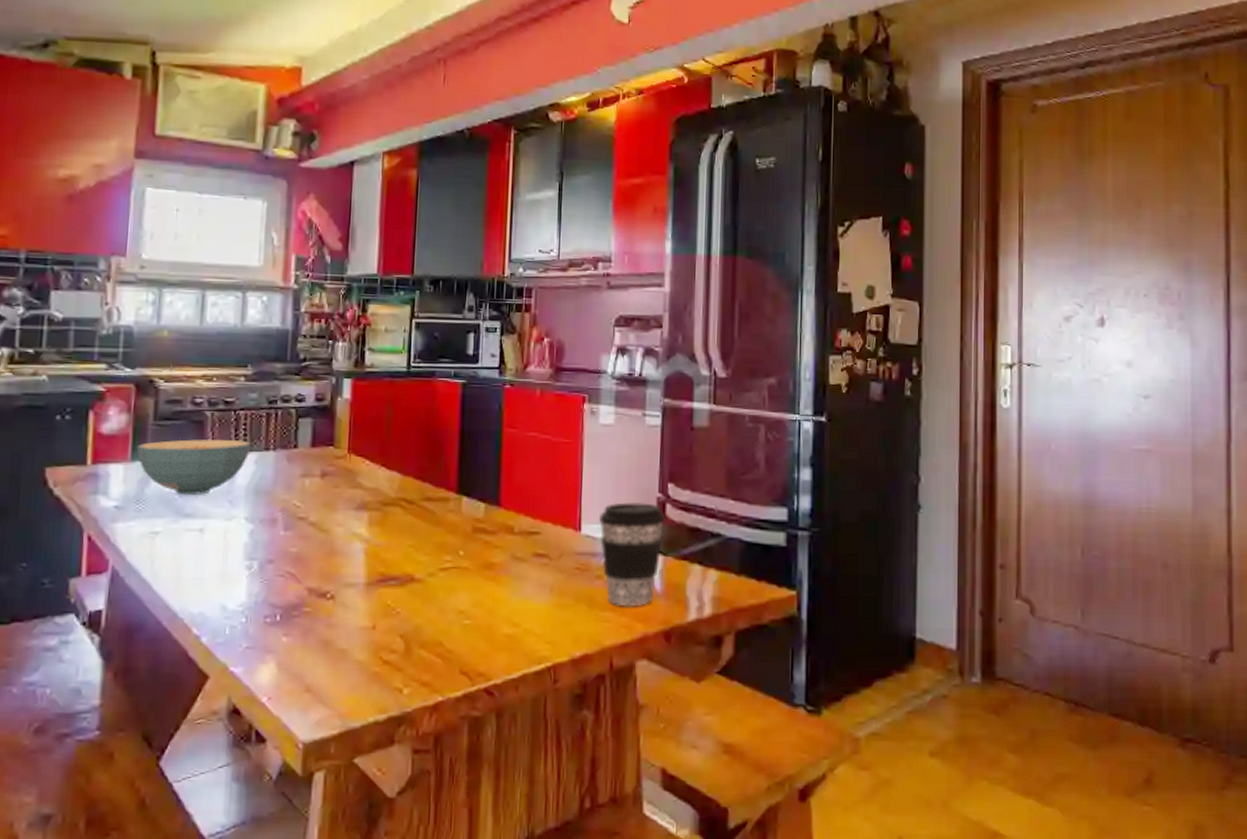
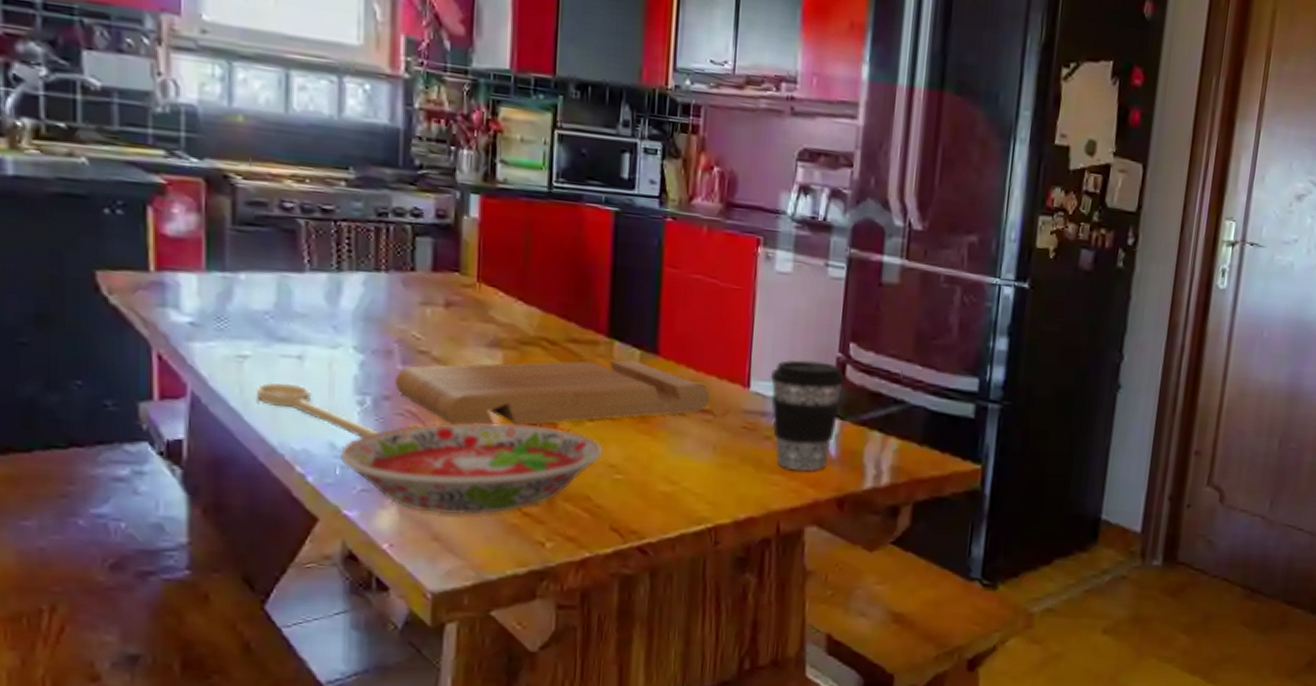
cereal bowl: present [136,439,251,496] -> none [212,250,357,317]
spoon: none [164,554,264,599] -> present [256,382,380,438]
bowl: none [230,577,453,666] -> present [340,421,603,515]
cutting board: none [278,512,547,582] -> present [395,359,710,425]

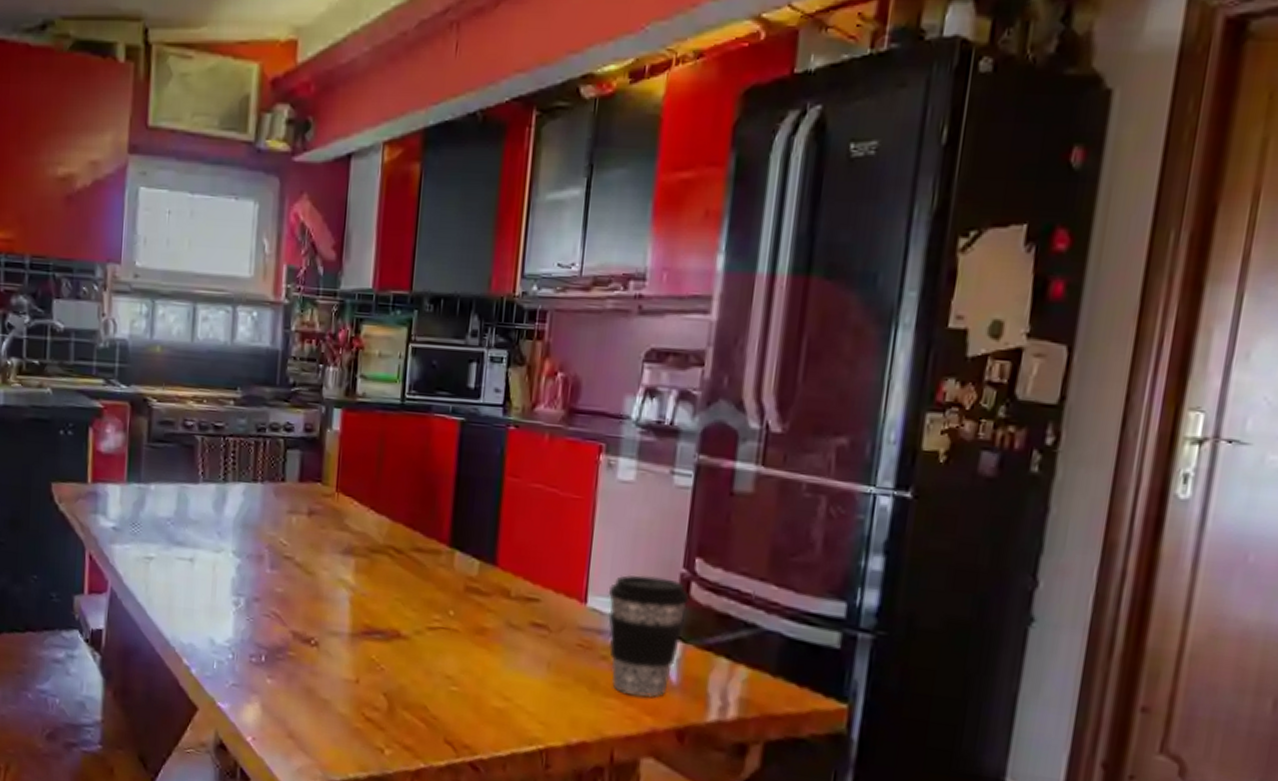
spoon: present [256,382,380,438] -> none [157,581,250,636]
bowl: present [340,421,603,515] -> none [217,625,441,717]
cutting board: present [395,359,710,425] -> none [264,569,546,631]

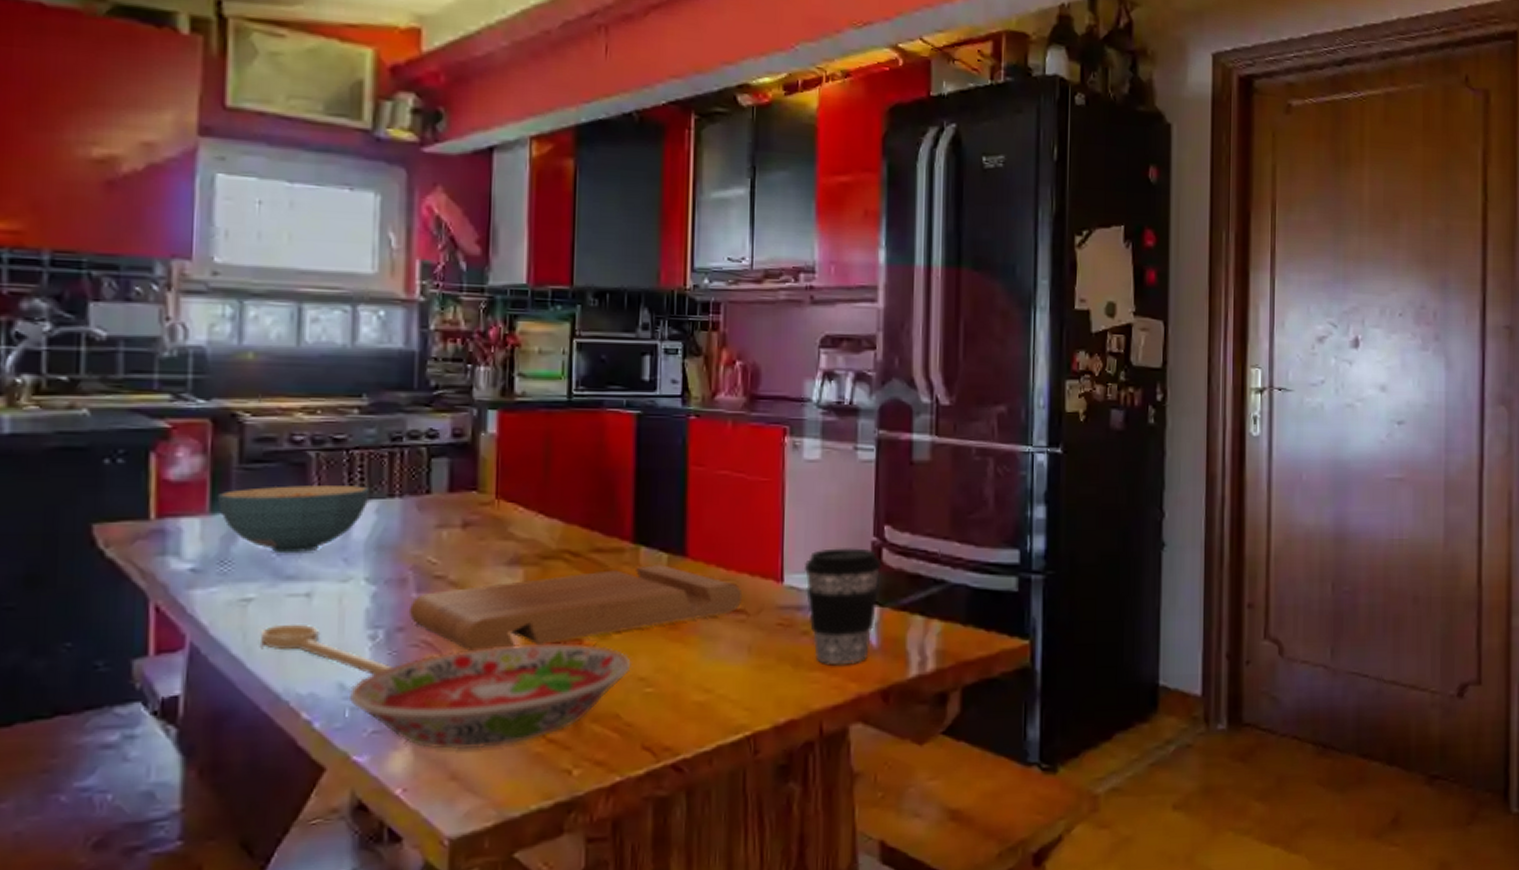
cereal bowl: none [132,464,240,523] -> present [217,485,370,554]
spoon: none [157,581,250,636] -> present [260,624,393,675]
bowl: none [217,625,441,717] -> present [350,642,631,750]
cutting board: none [264,569,546,631] -> present [410,563,743,651]

